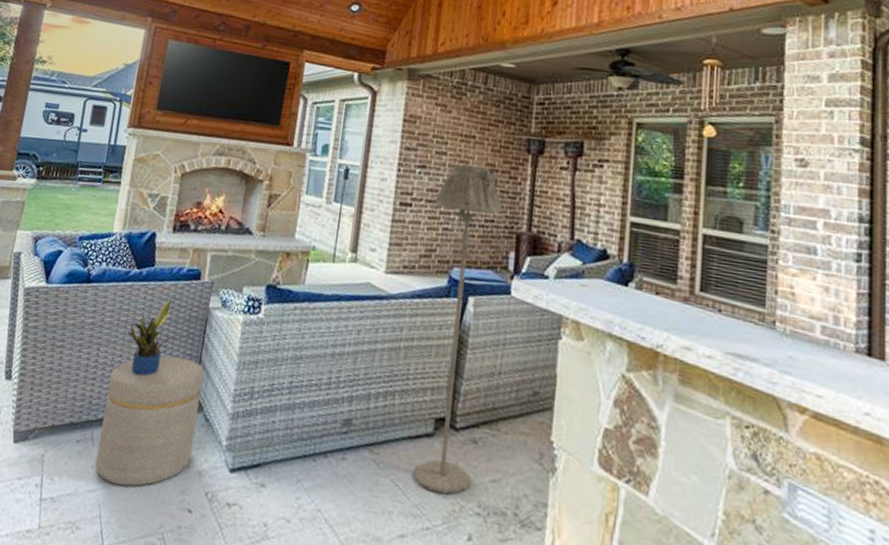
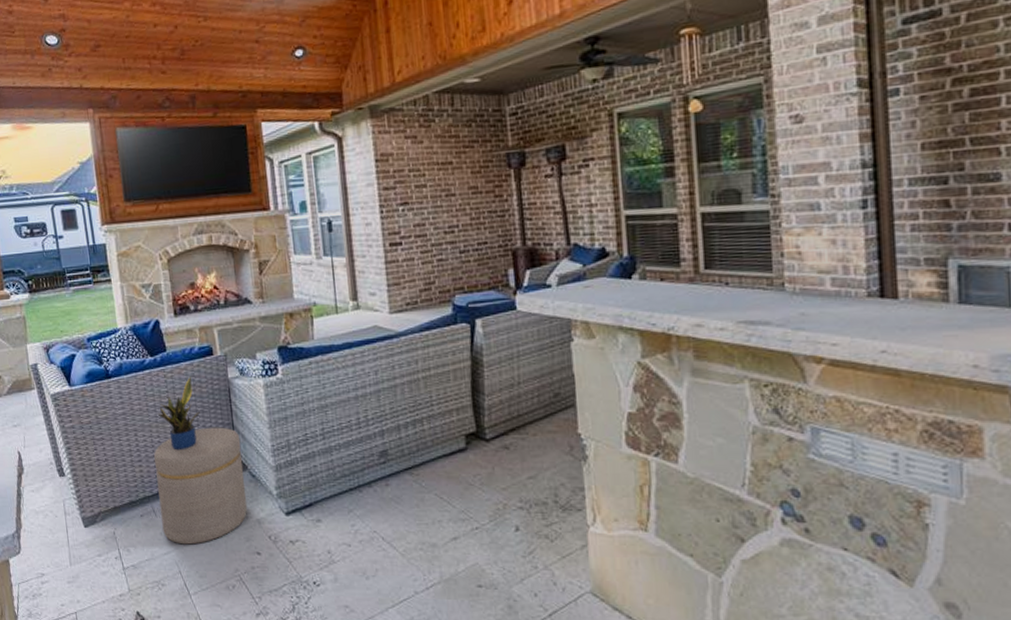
floor lamp: present [414,165,502,495] -> none [424,191,508,497]

